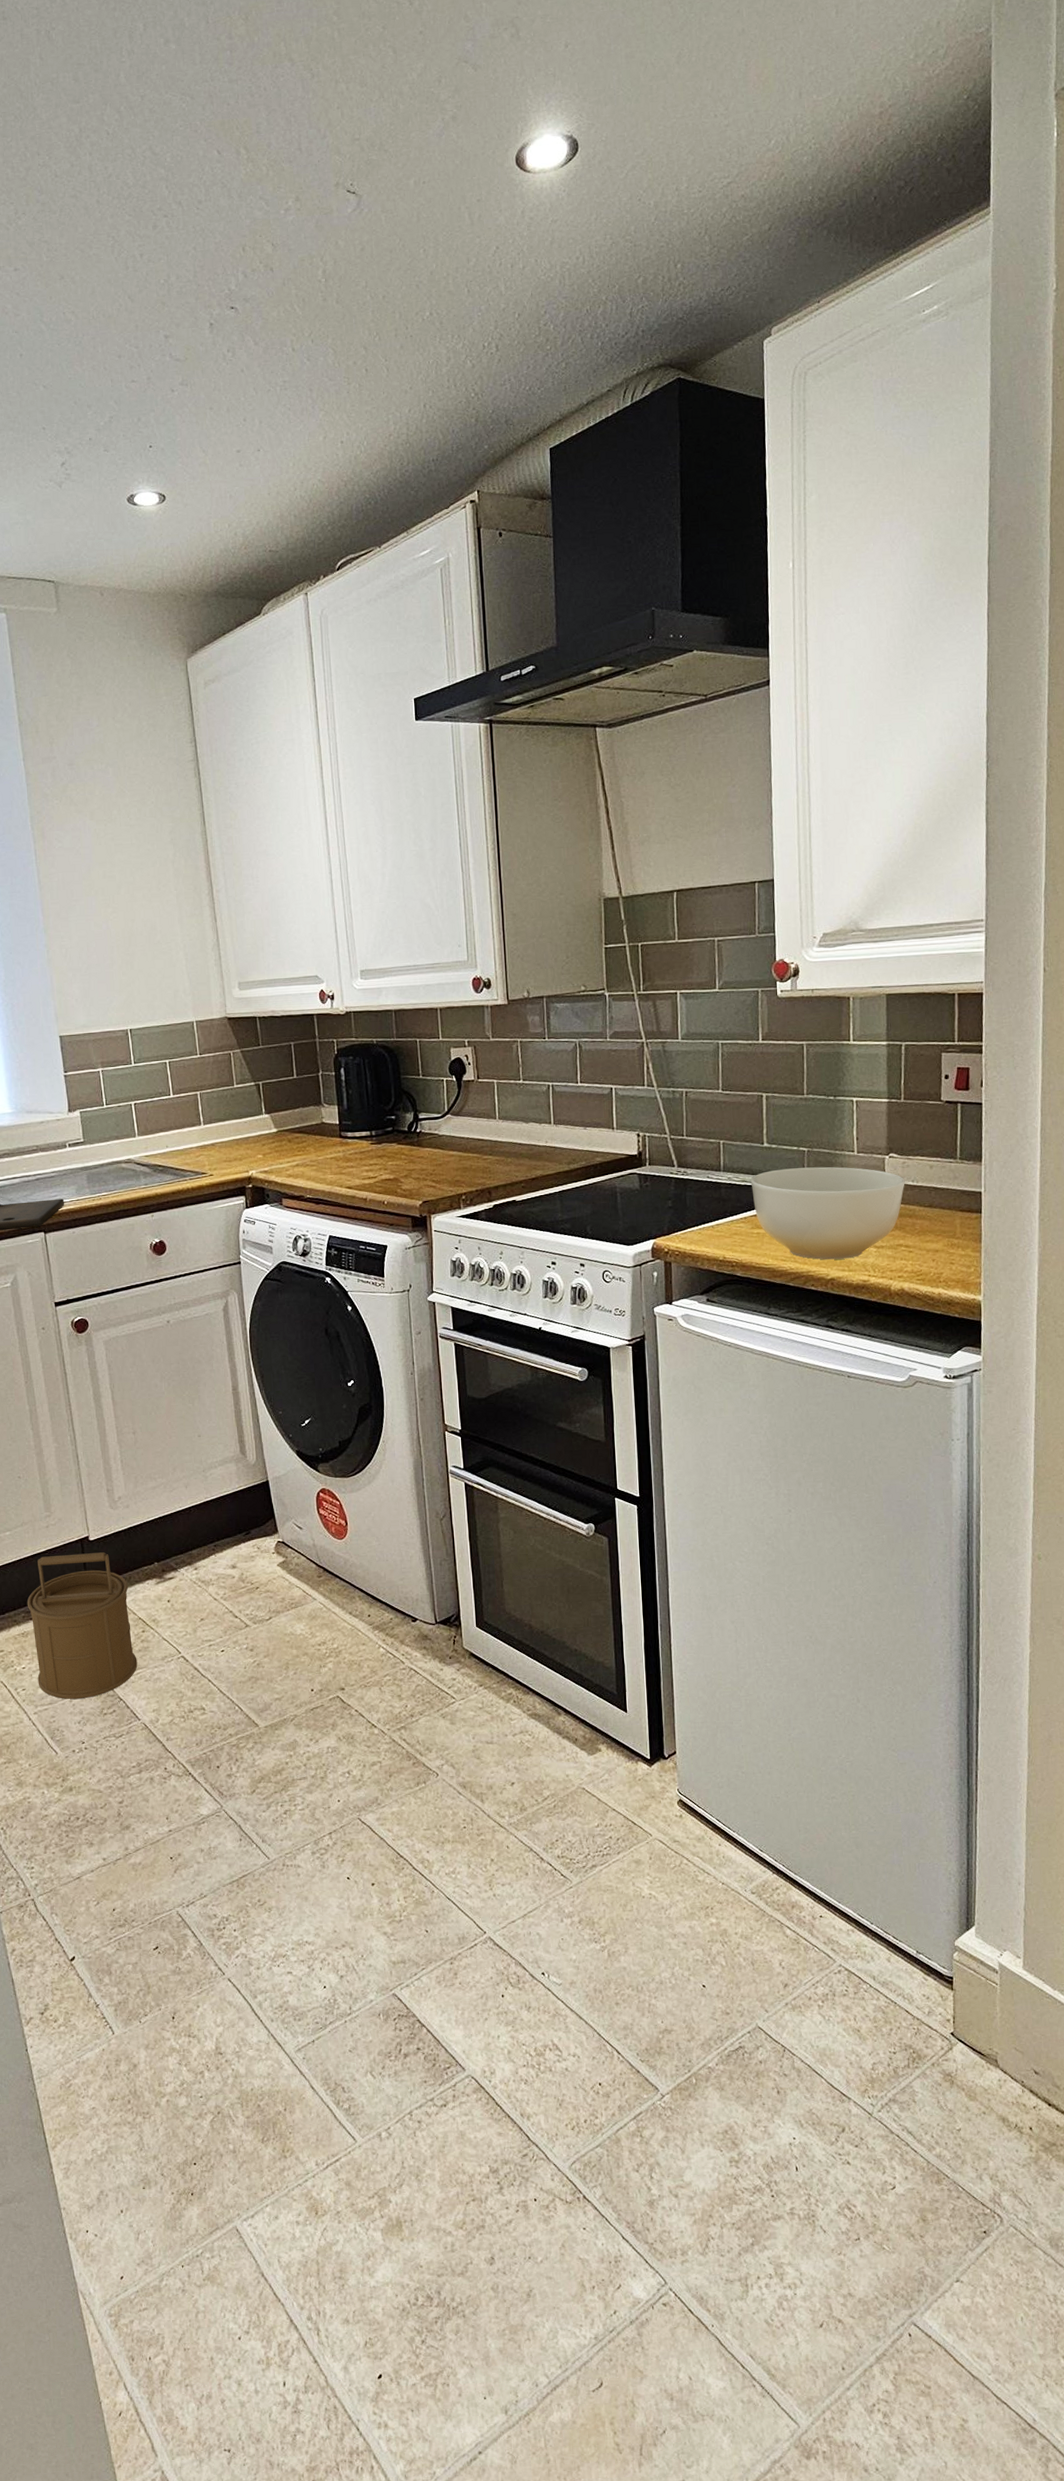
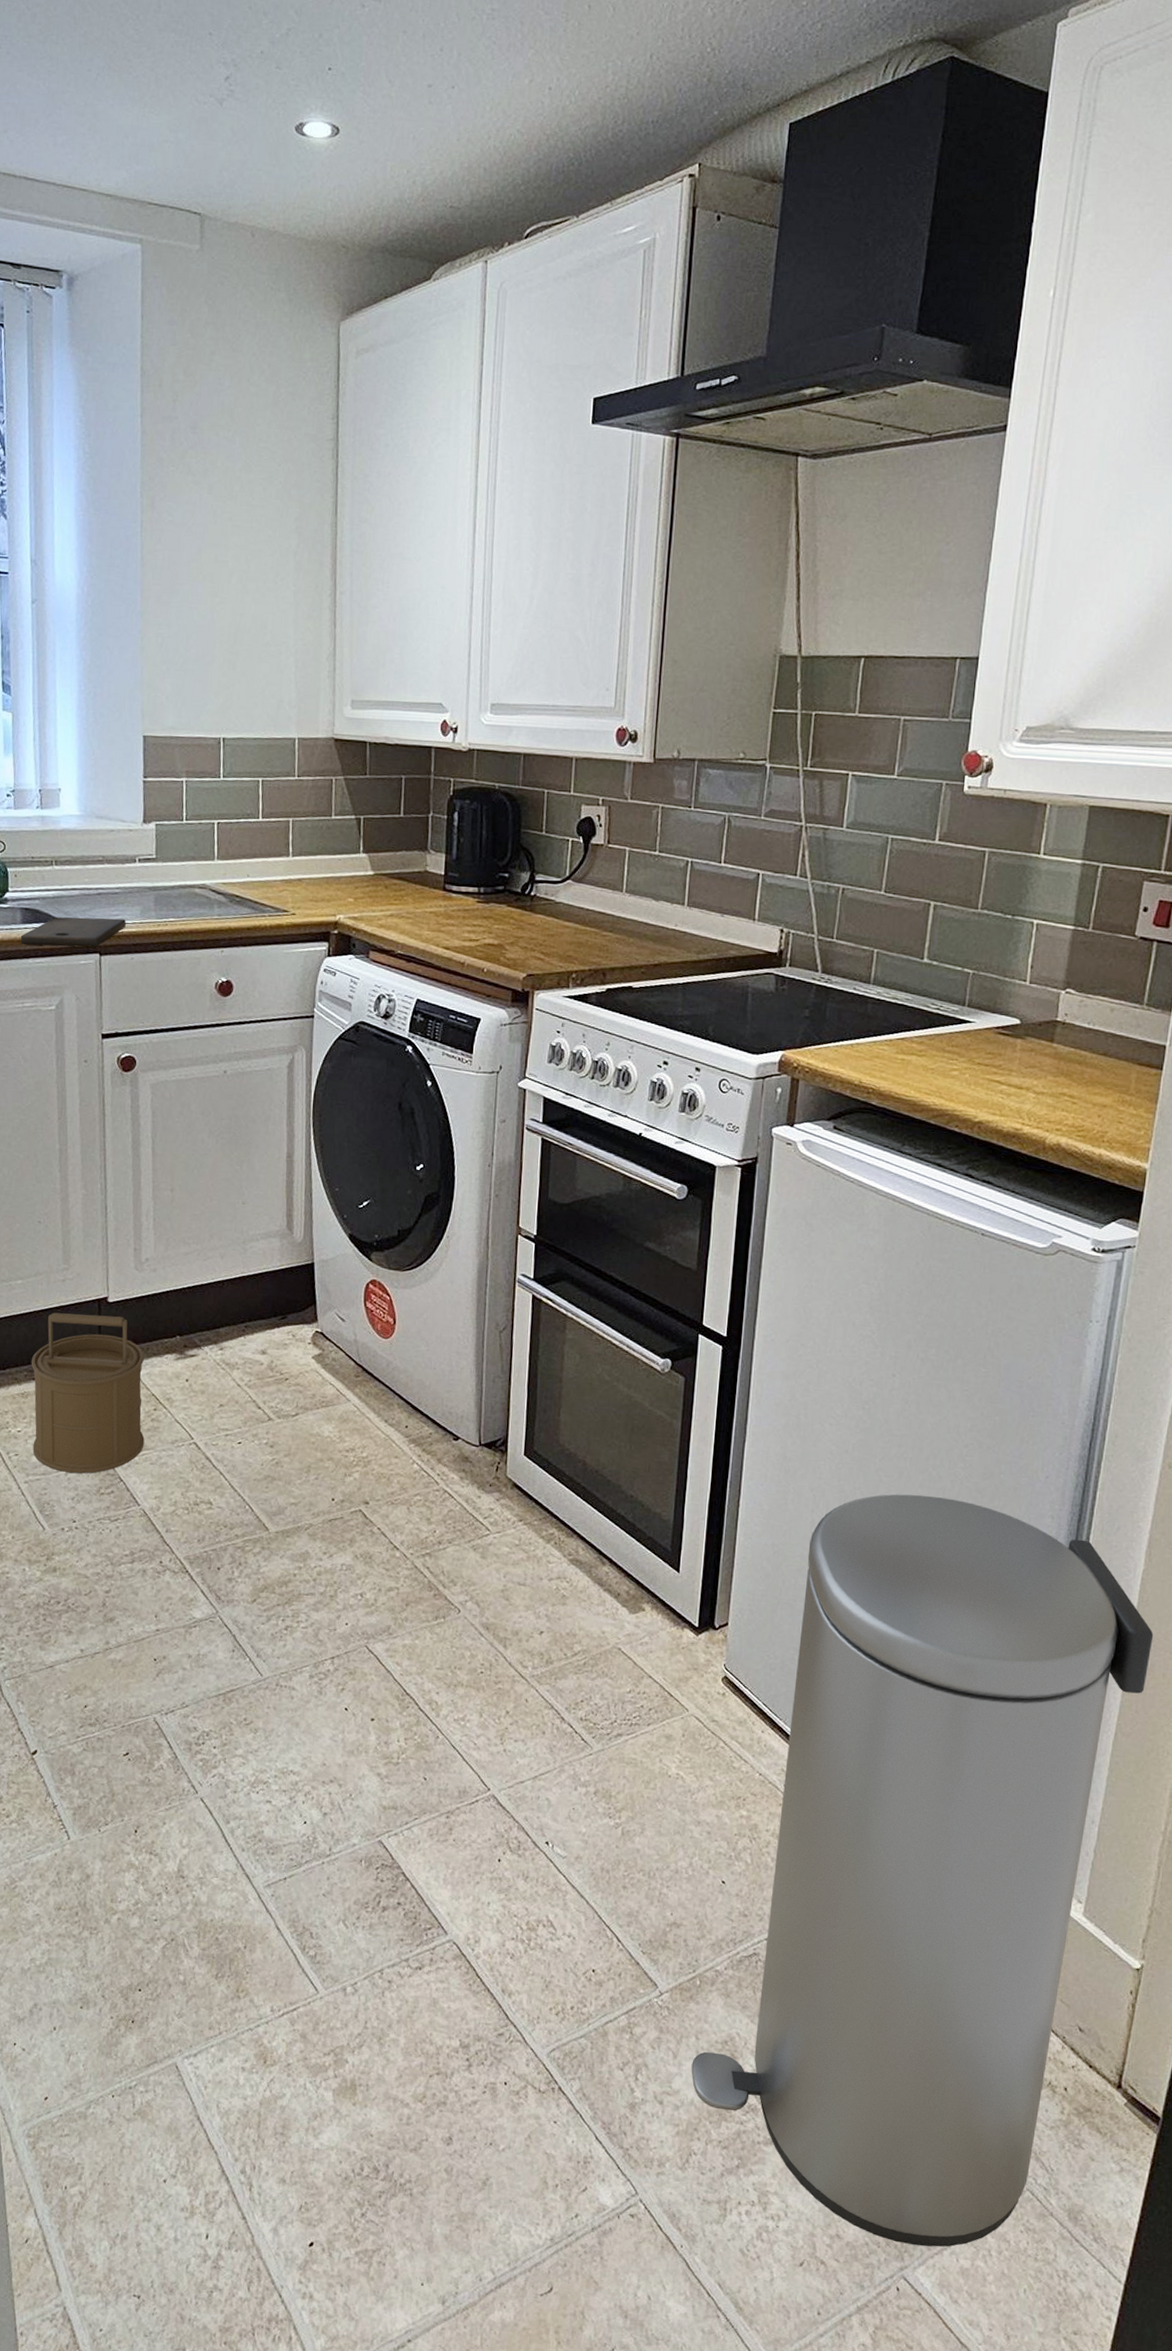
pedal bin: none [698,1612,1048,2293] -> present [691,1494,1154,2247]
bowl: present [750,1166,905,1260] -> none [902,990,1080,1102]

